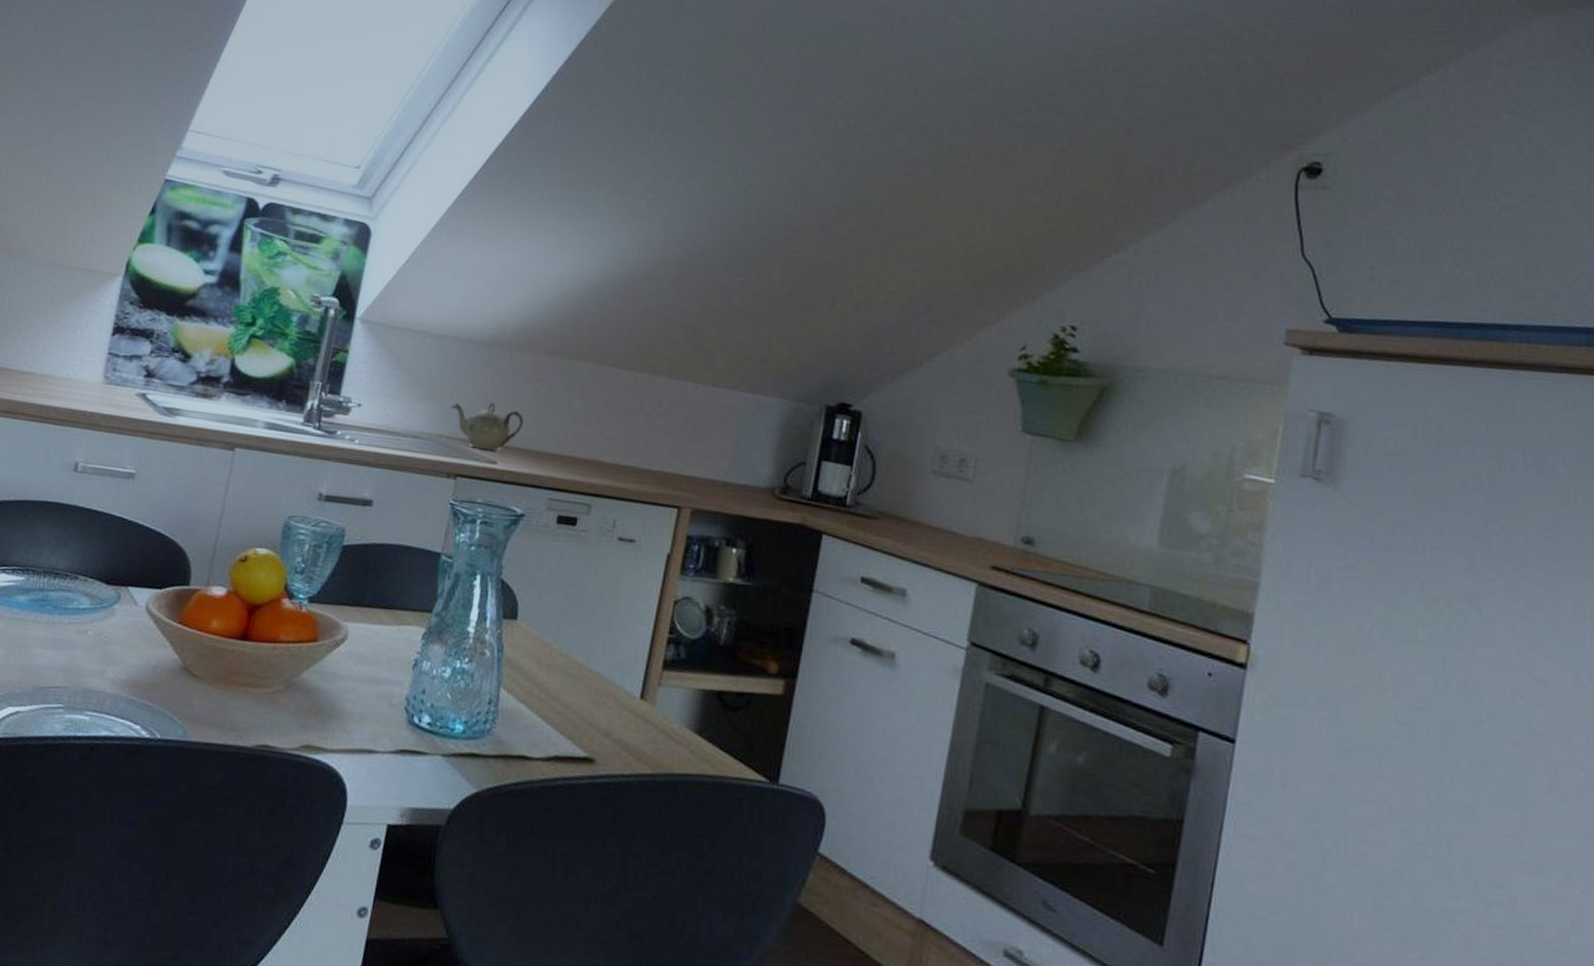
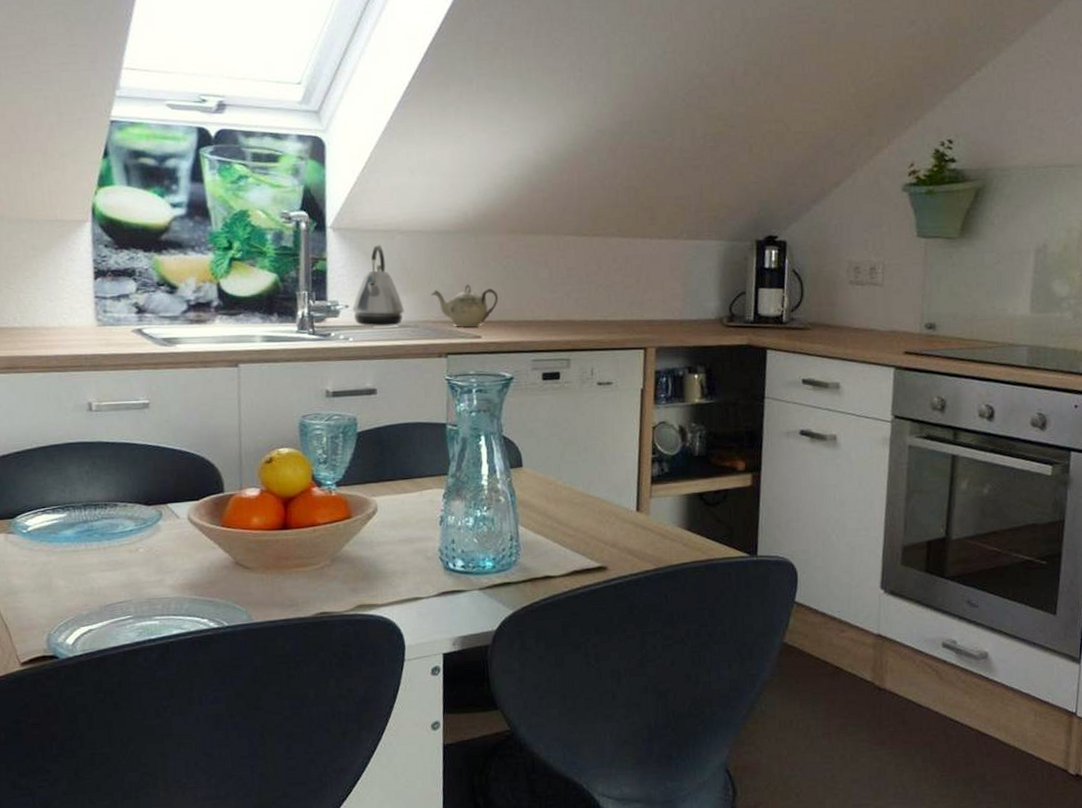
kettle: none [364,343,420,435] -> present [352,244,404,327]

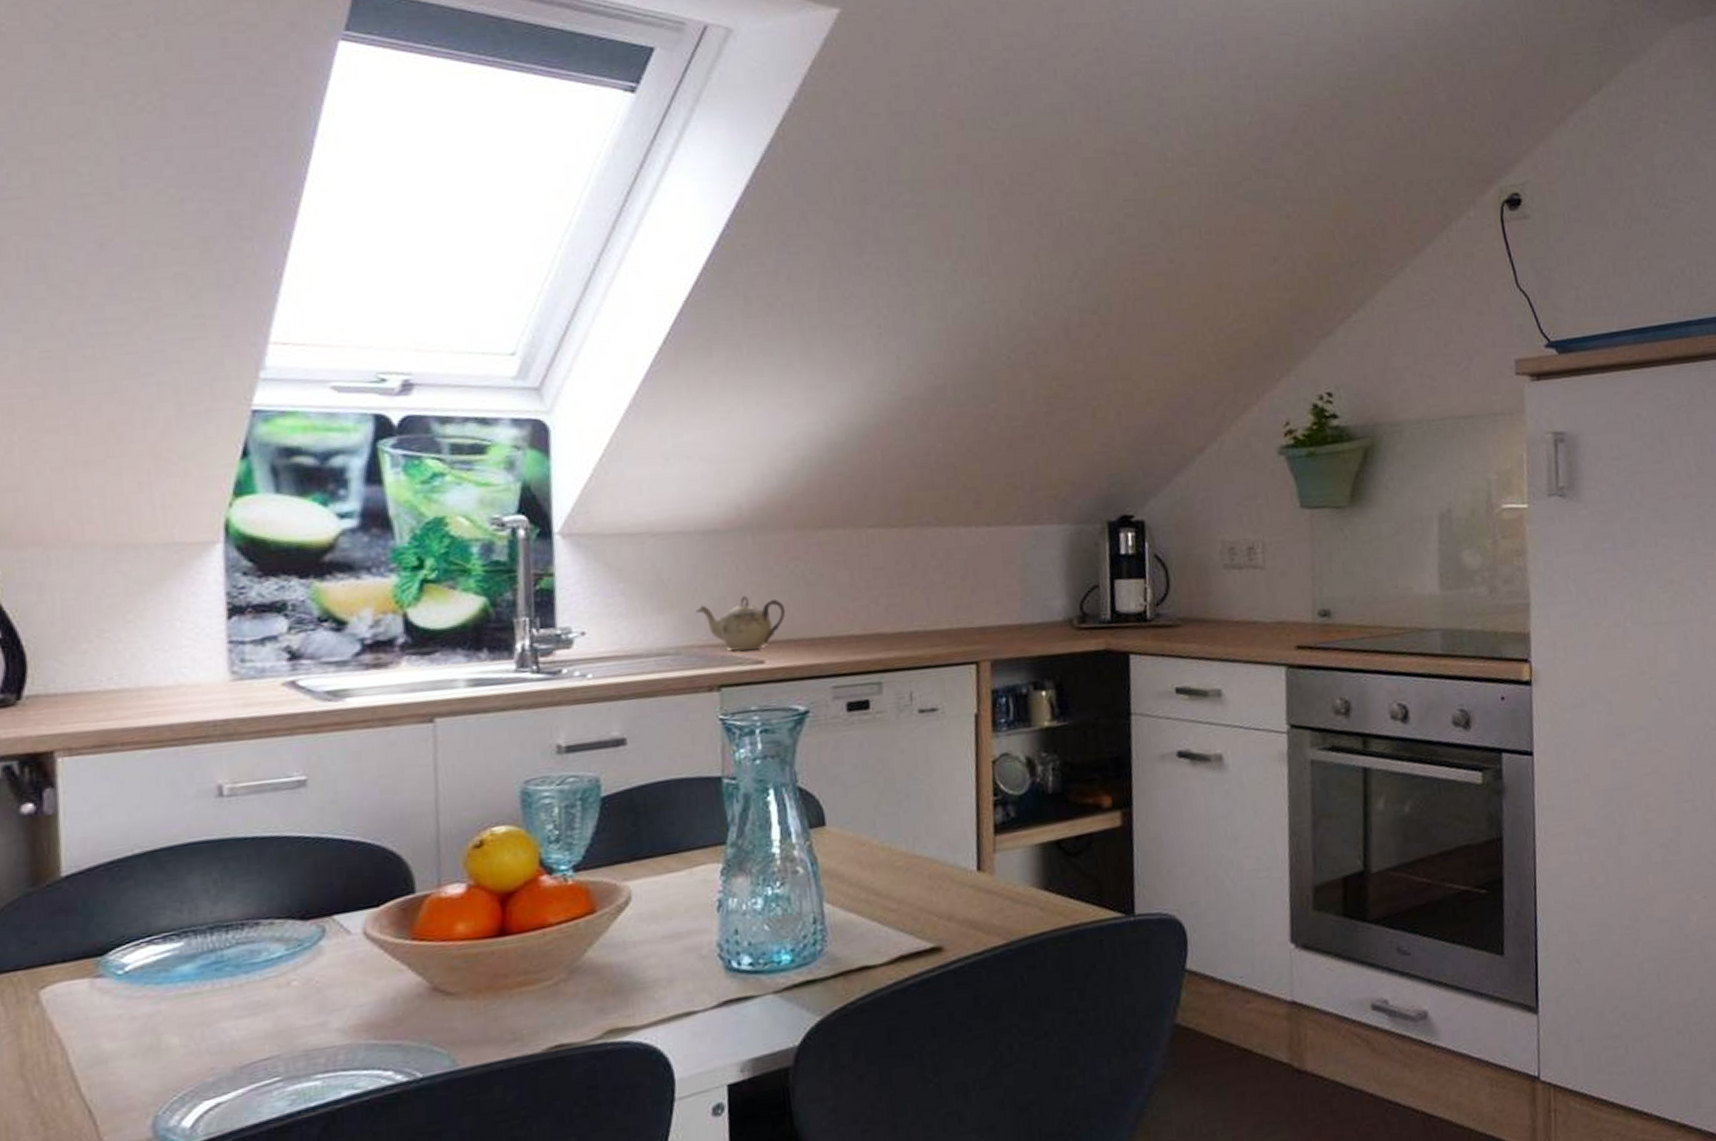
kettle: present [352,244,404,327] -> none [590,551,661,658]

